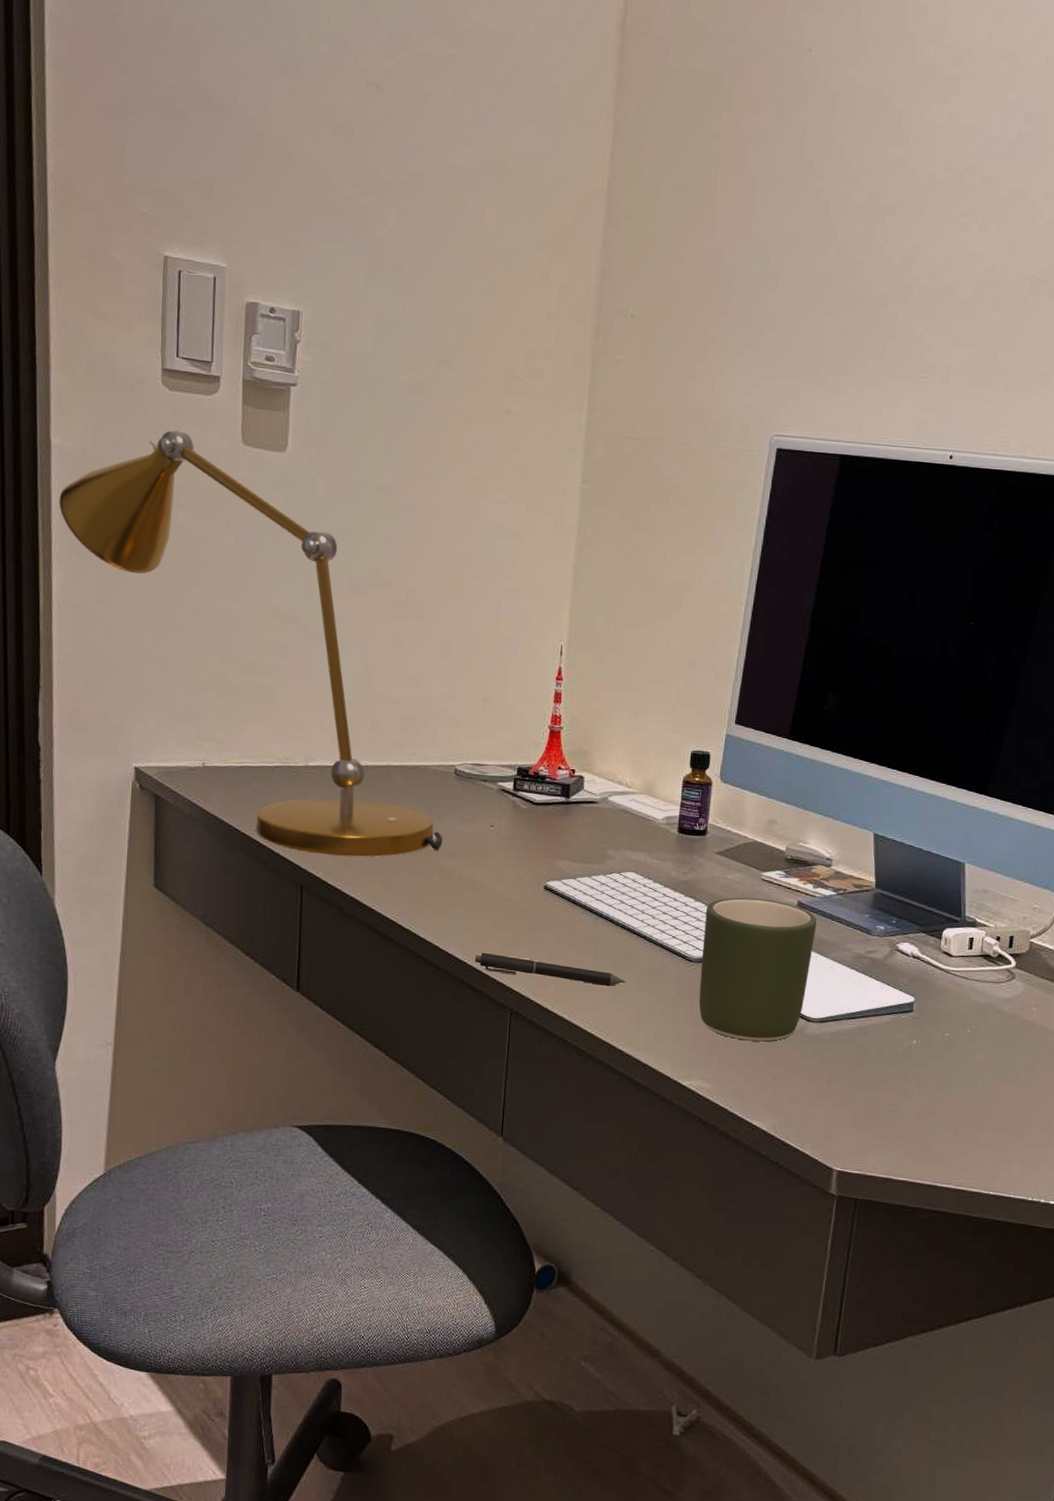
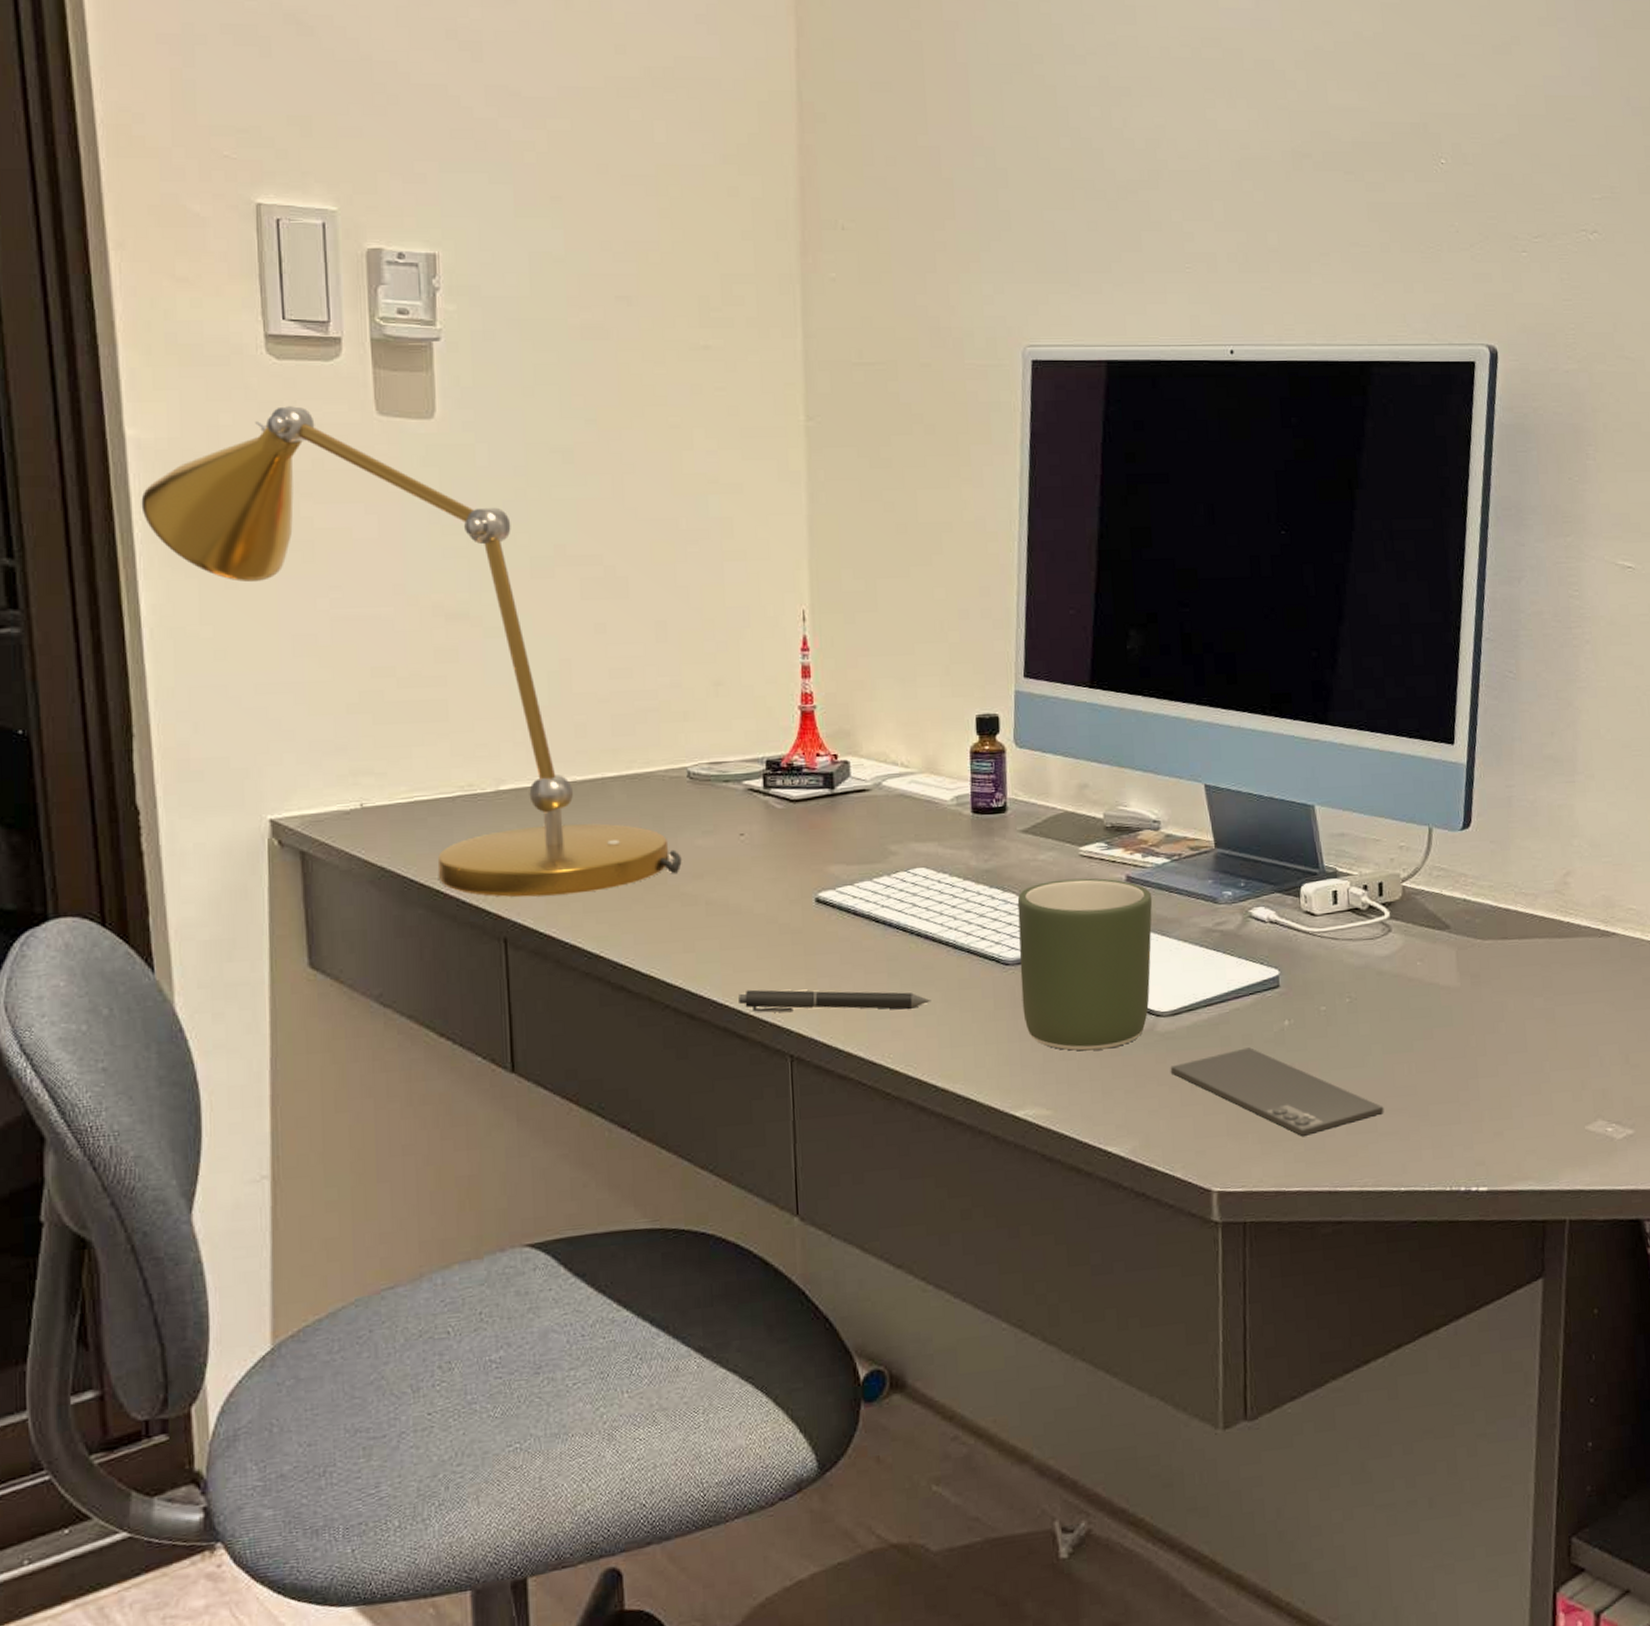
smartphone: none [812,1057,986,1137] -> present [1170,1047,1384,1136]

